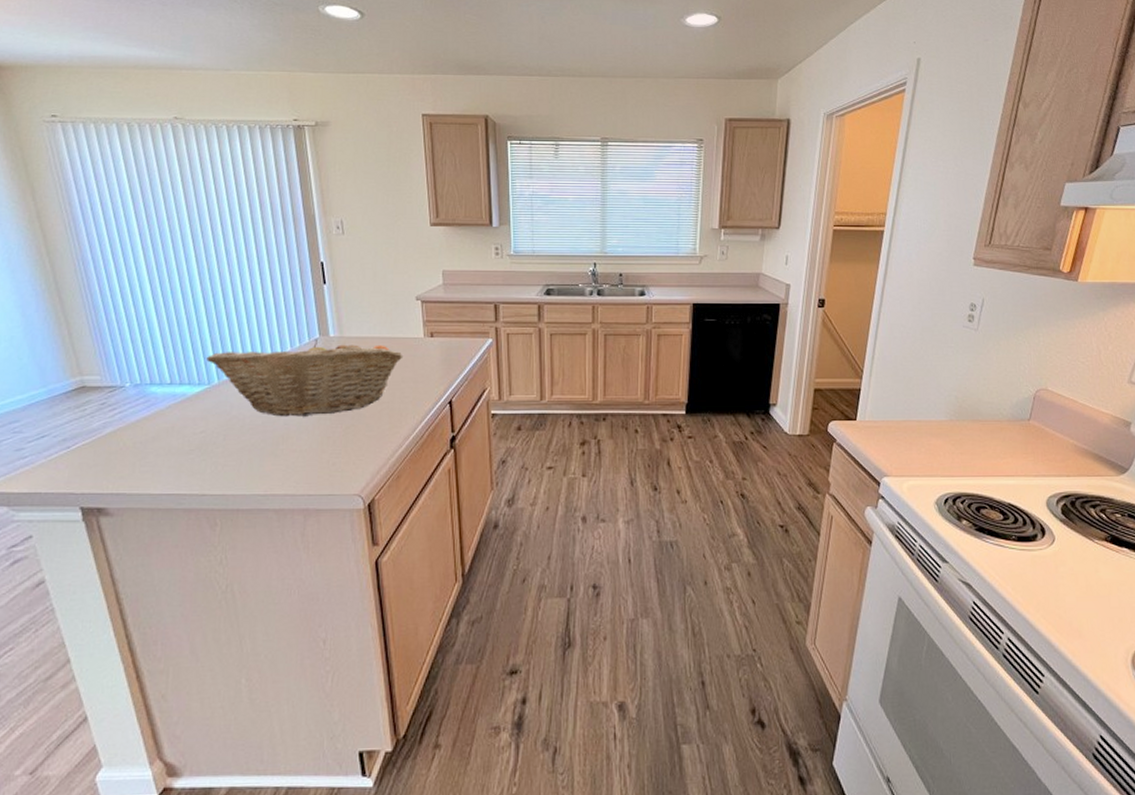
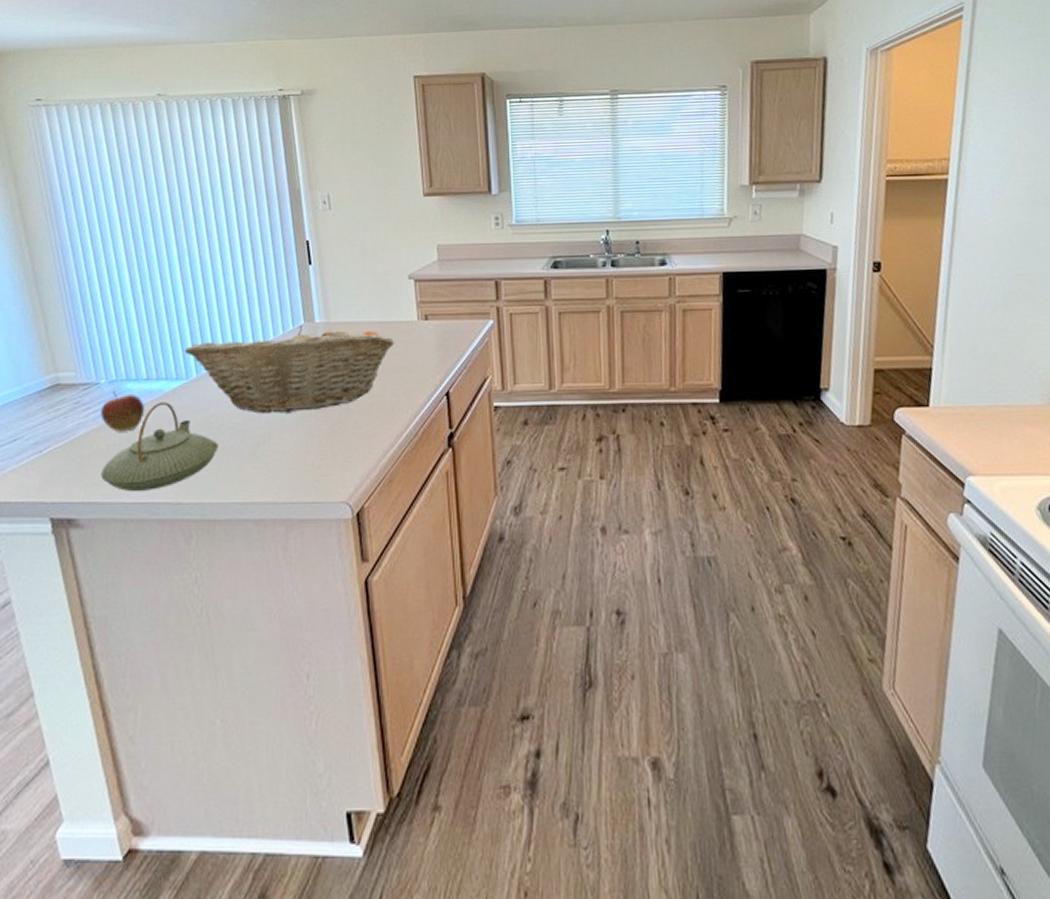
apple: none [126,393,168,431] -> present [100,390,144,432]
teapot: none [128,405,240,484] -> present [101,402,218,491]

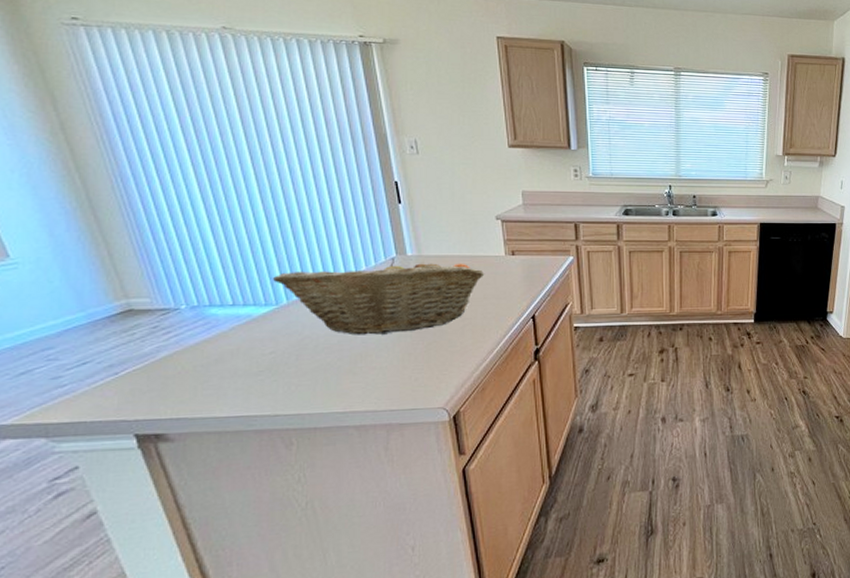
apple: present [100,390,144,432] -> none [183,316,232,354]
teapot: present [101,402,218,491] -> none [189,326,314,407]

